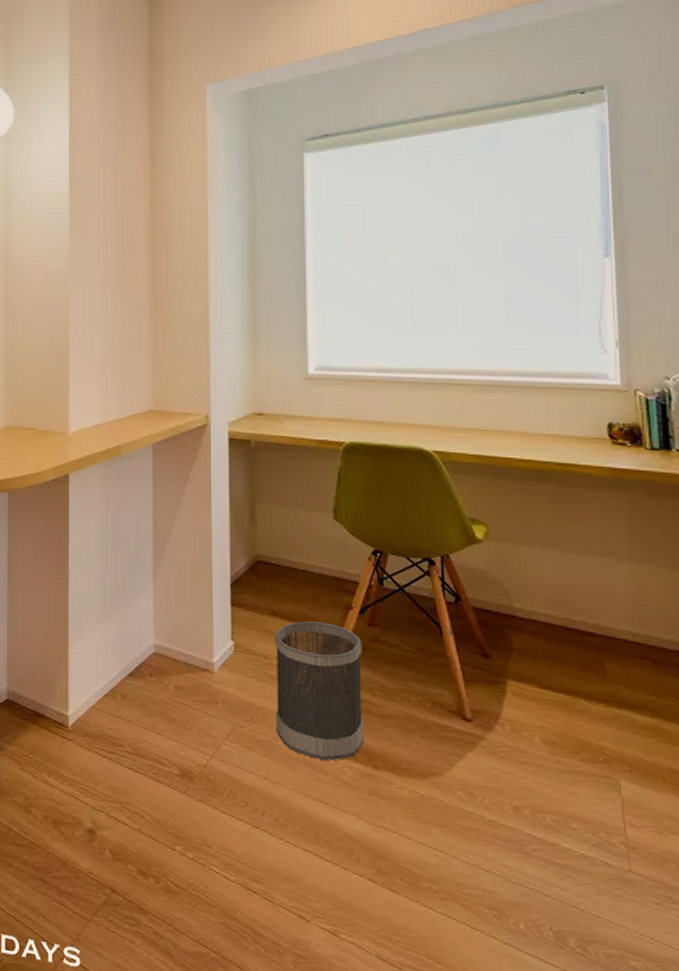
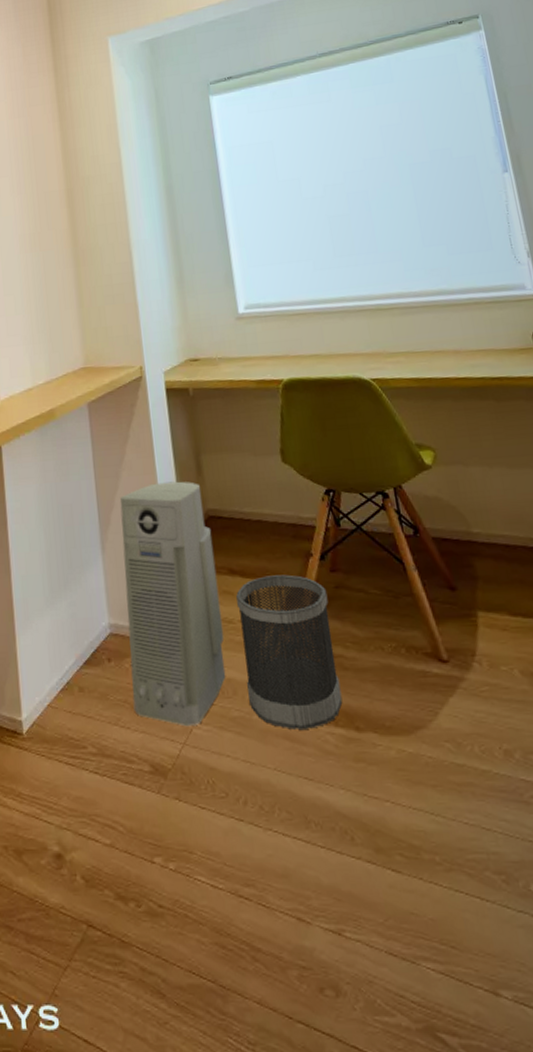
air purifier: none [169,524,260,743] -> present [119,481,226,727]

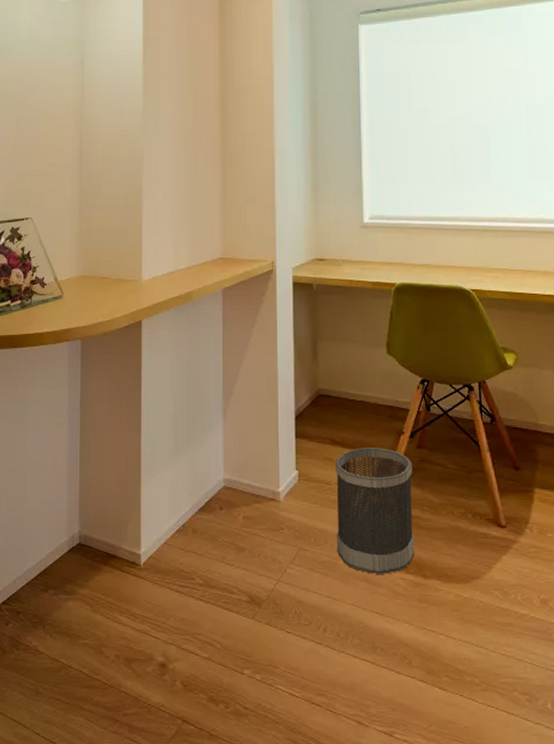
air purifier: present [119,481,226,727] -> none [238,363,322,567]

